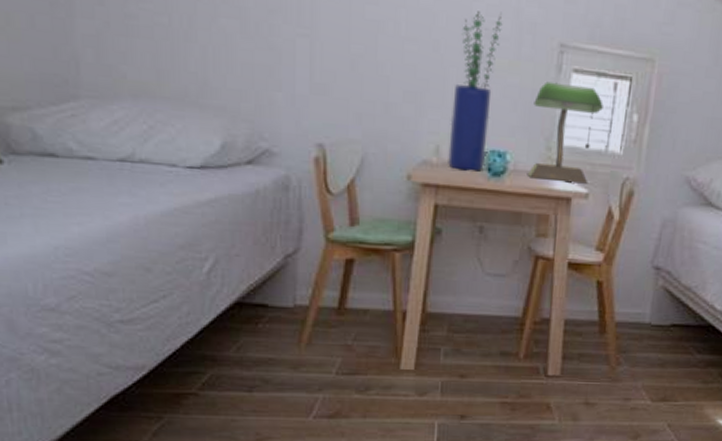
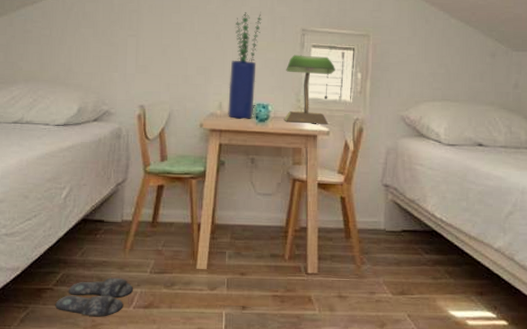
slippers: none [202,379,312,429] -> present [55,277,133,317]

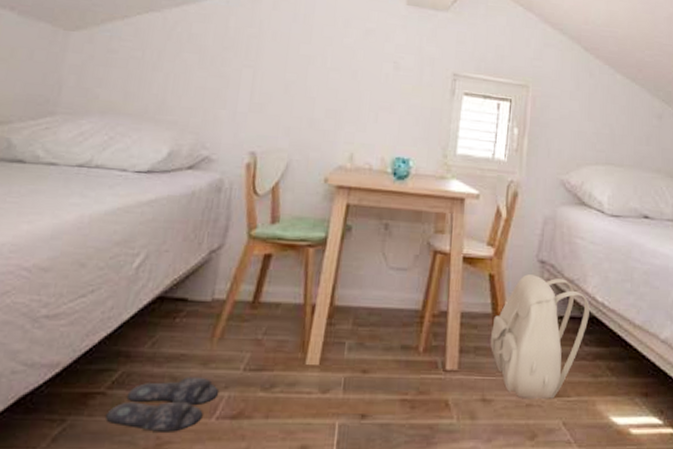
vase: present [228,12,262,119] -> none [360,49,408,176]
table lamp: present [284,55,335,126] -> none [426,102,489,187]
backpack: none [343,196,429,297] -> present [490,274,590,400]

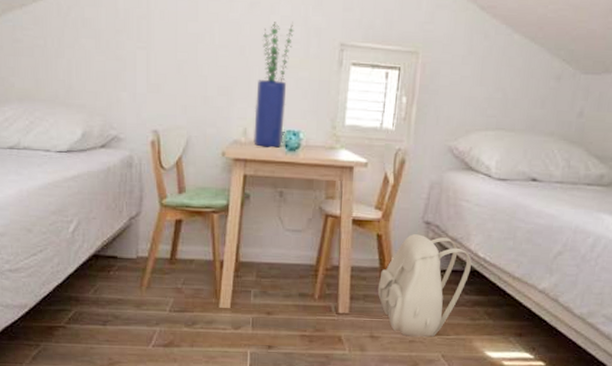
slippers: present [106,376,218,432] -> none [69,315,151,355]
vase: none [360,49,408,176] -> present [254,22,294,148]

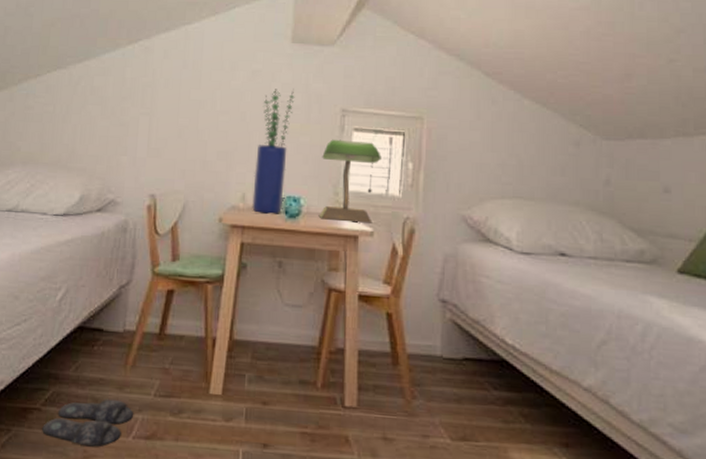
slippers: none [69,315,151,355] -> present [42,399,133,447]
table lamp: none [317,74,377,156] -> present [318,139,381,225]
backpack: present [377,234,472,338] -> none [389,314,498,443]

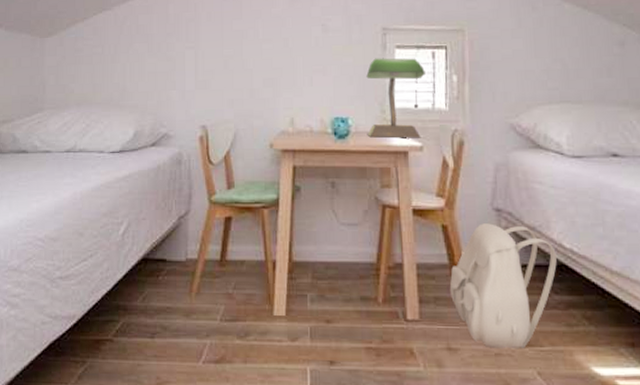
slippers: present [42,399,133,447] -> none [116,326,201,374]
vase: present [252,89,295,214] -> none [301,12,335,136]
backpack: none [389,314,498,443] -> present [449,223,557,350]

